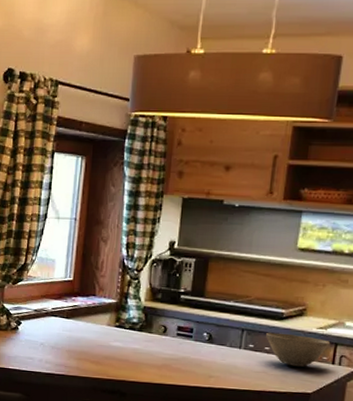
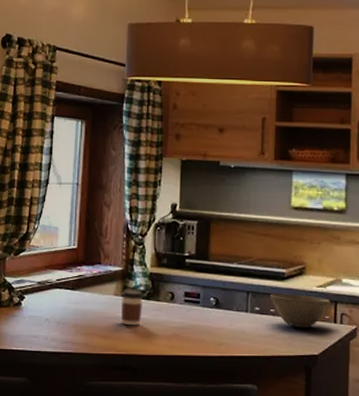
coffee cup: none [113,320,136,355] -> present [121,288,143,326]

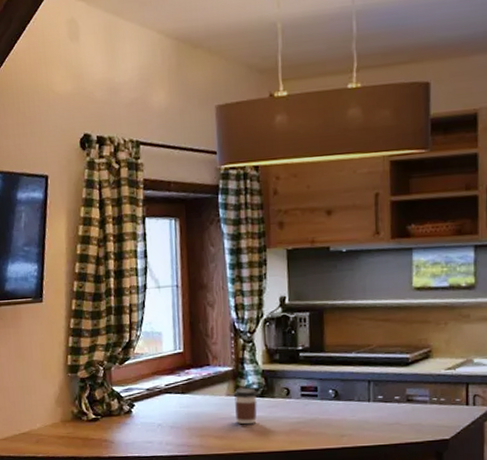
bowl: present [270,293,331,329] -> none [394,379,462,414]

